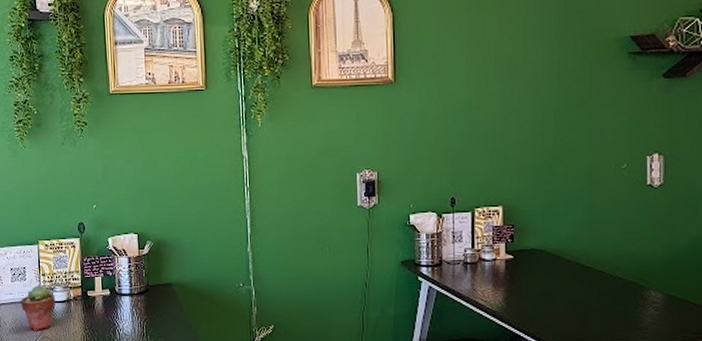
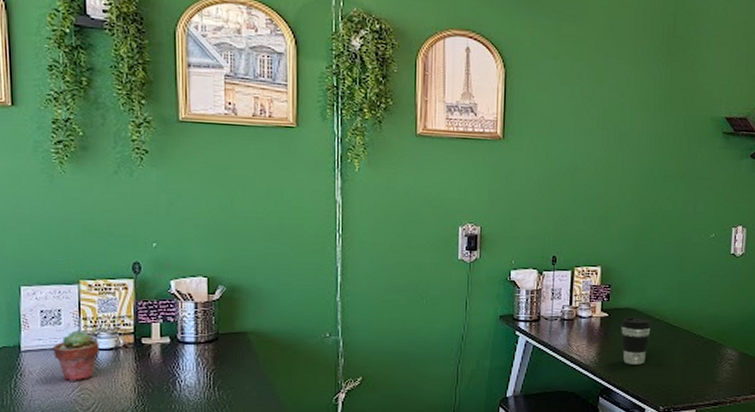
coffee cup: none [527,259,563,310] -> present [620,317,653,365]

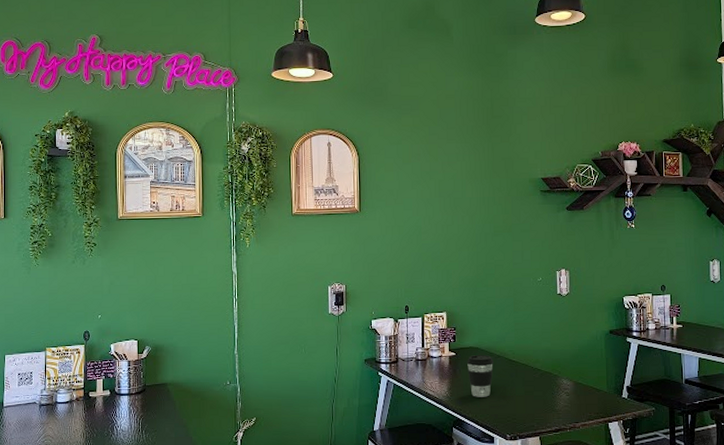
potted succulent: present [52,330,99,381] -> none [25,388,59,430]

